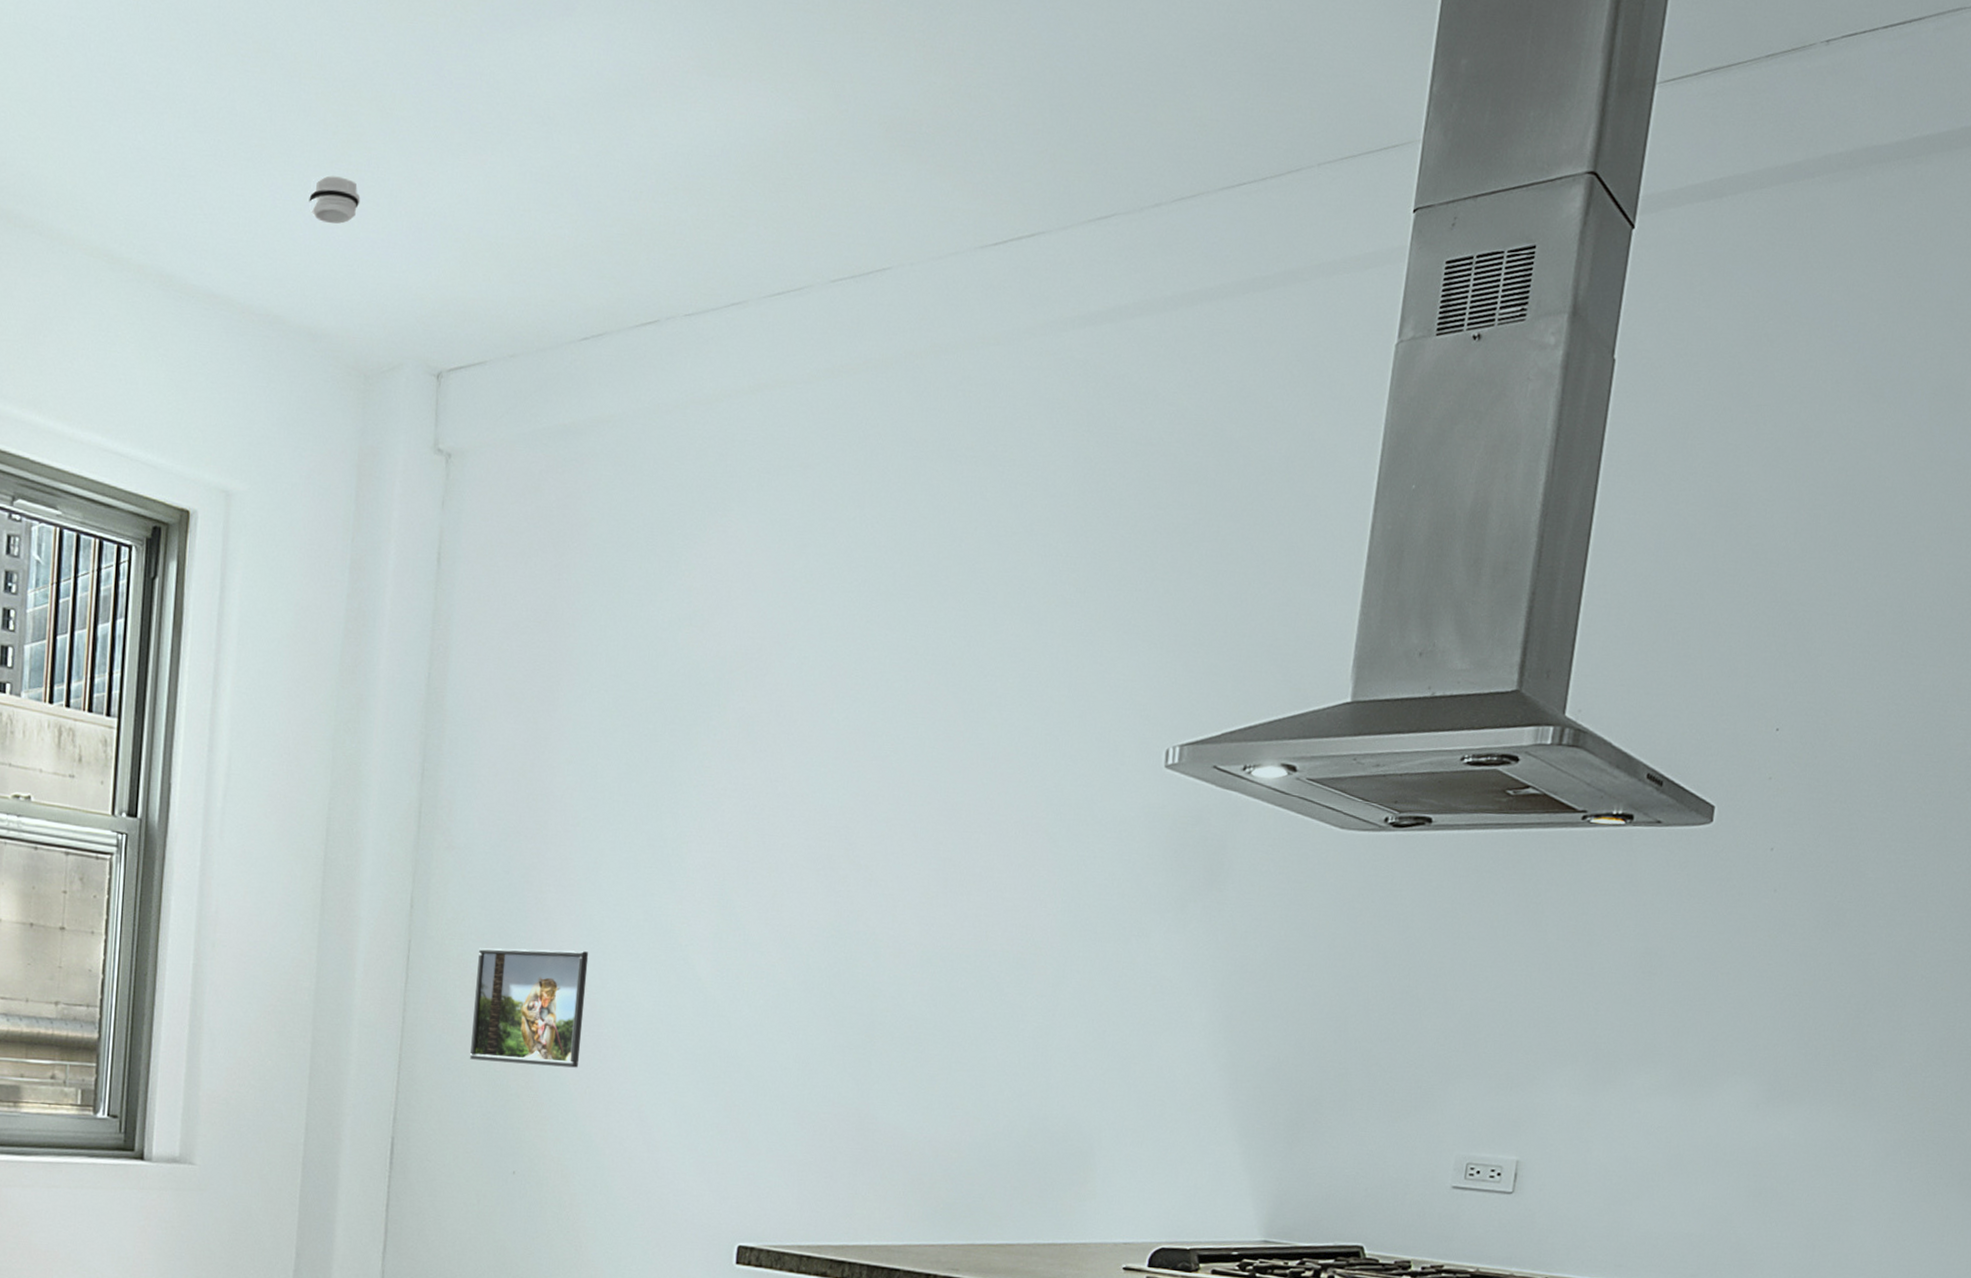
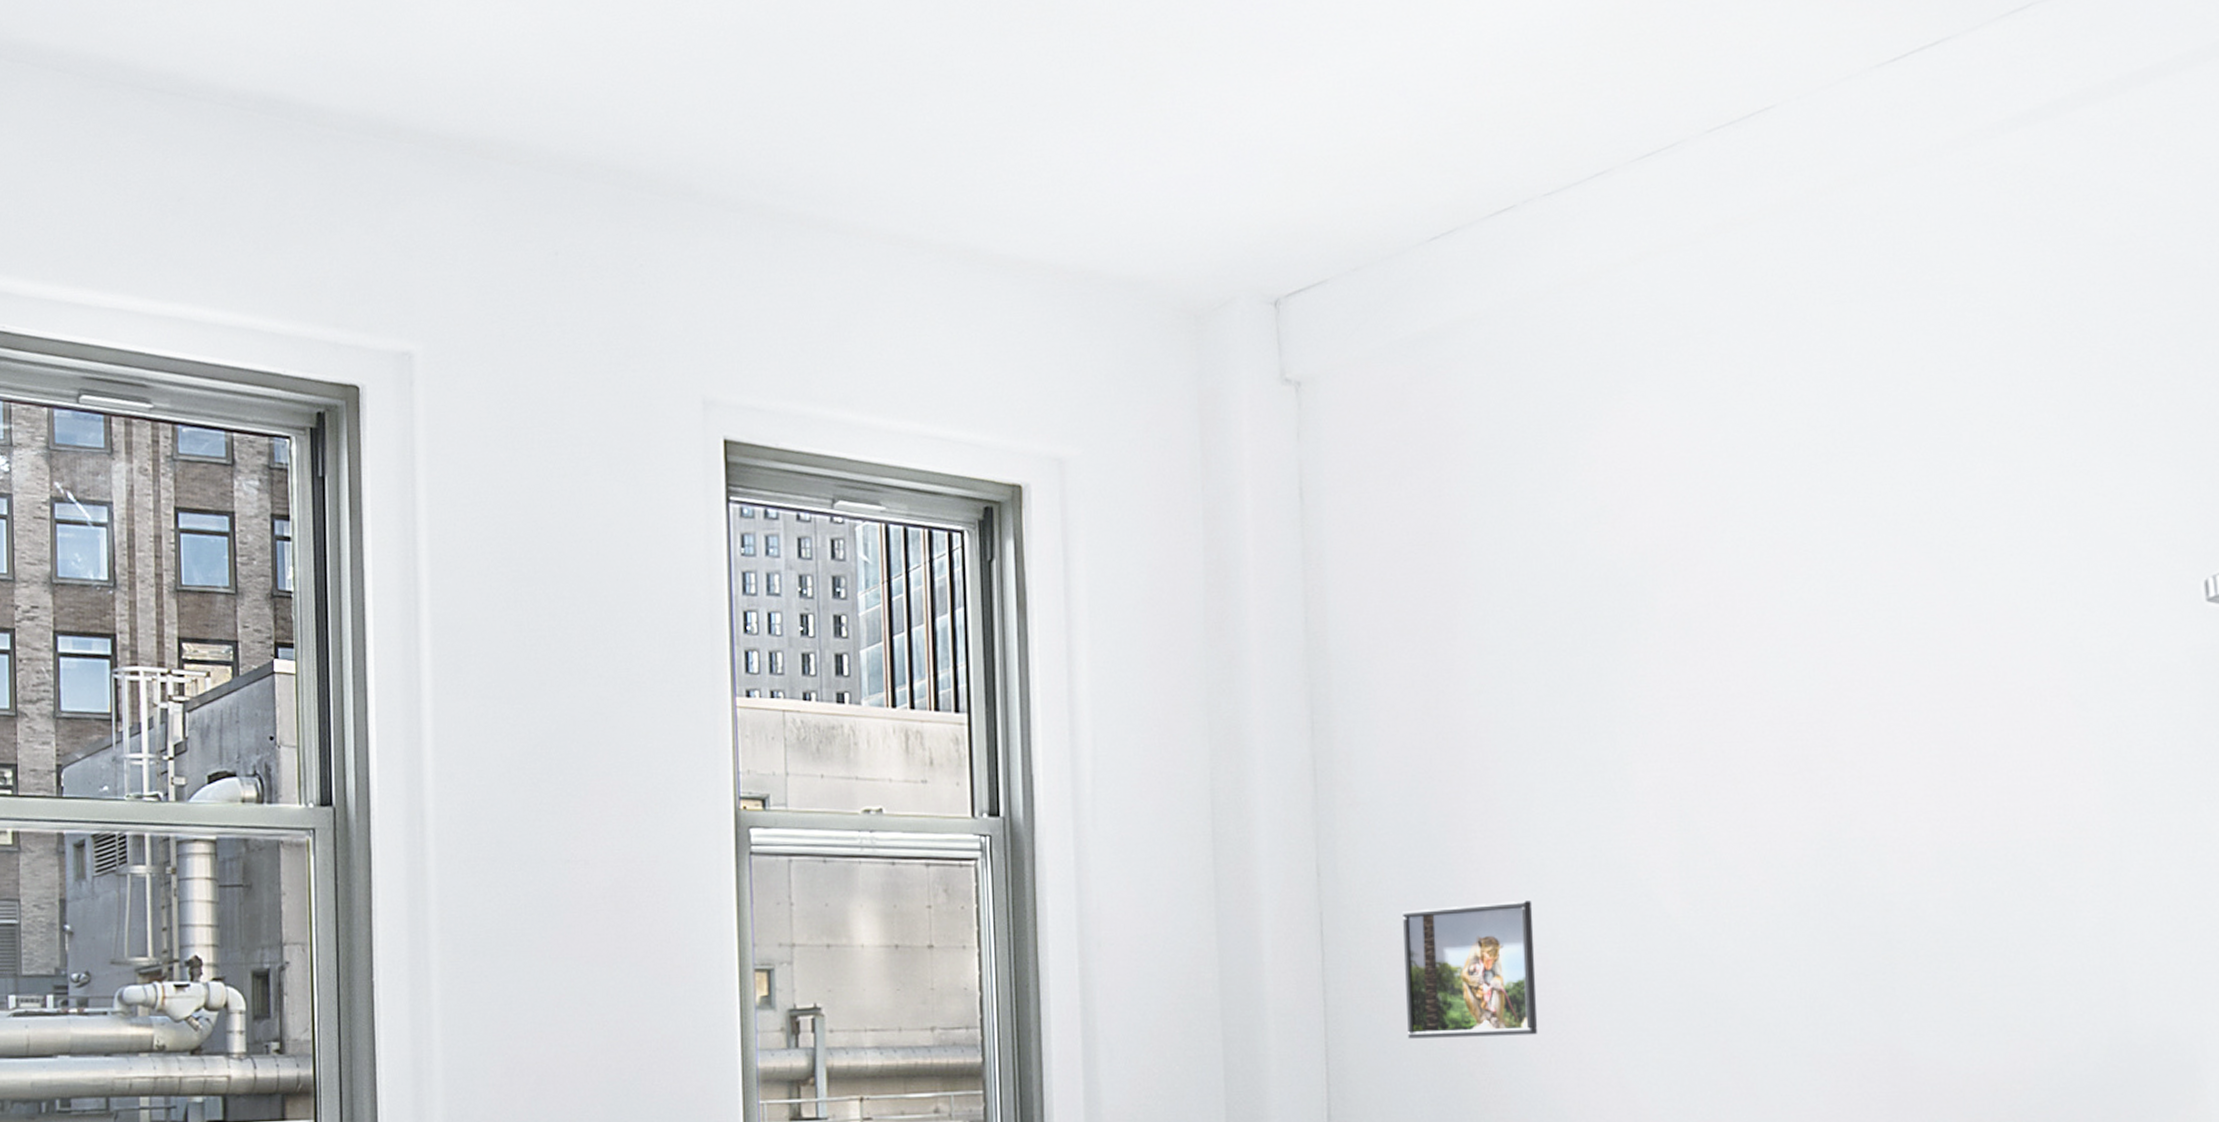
smoke detector: present [308,175,361,224] -> none [1111,119,1169,169]

